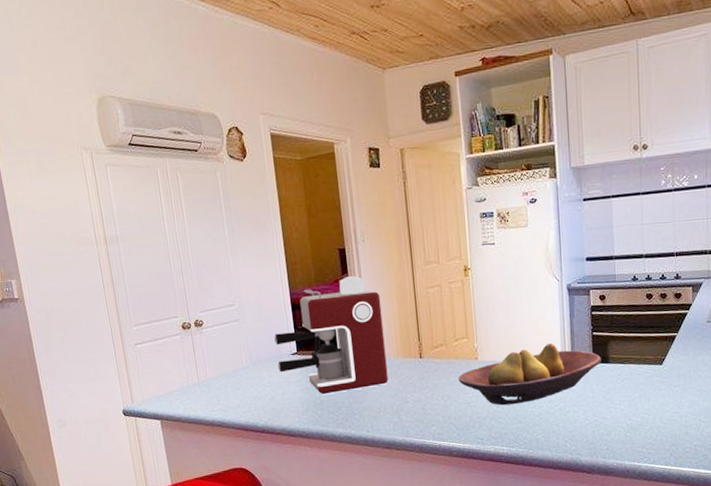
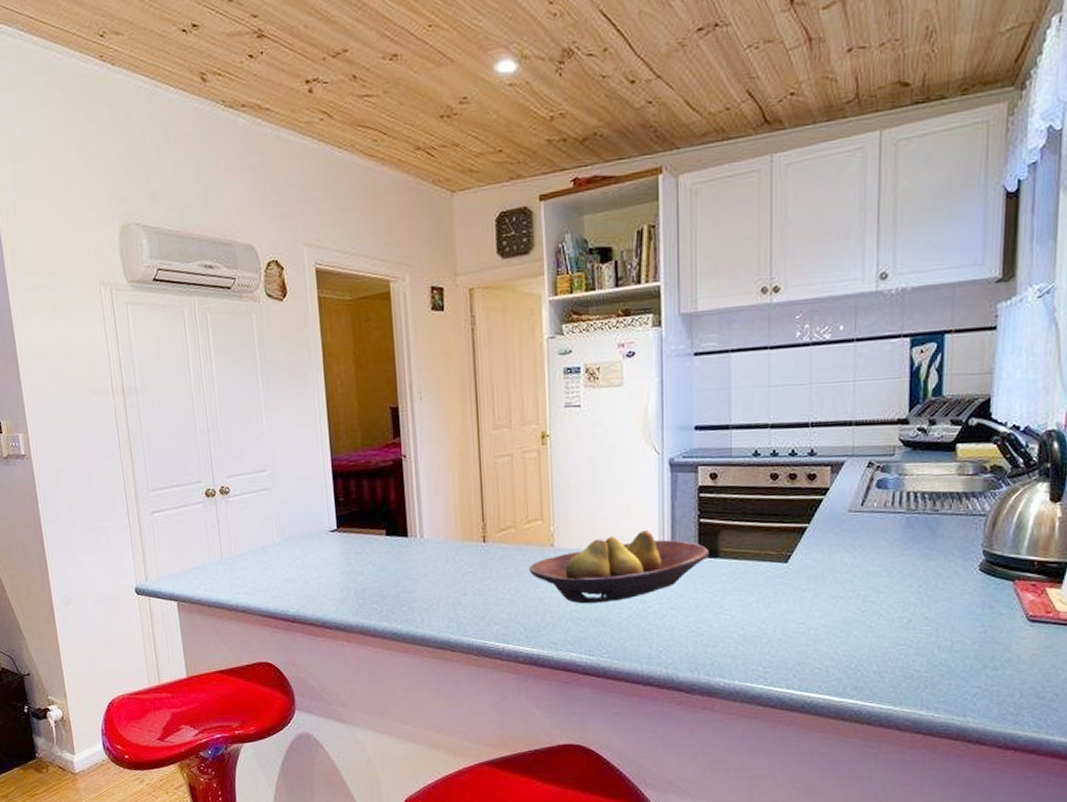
coffee maker: present [274,276,389,395] -> none [311,440,444,581]

